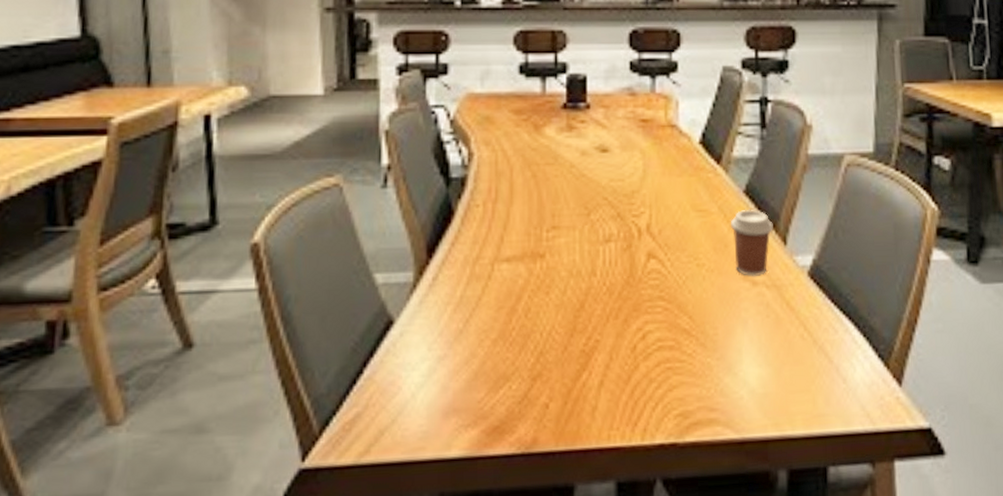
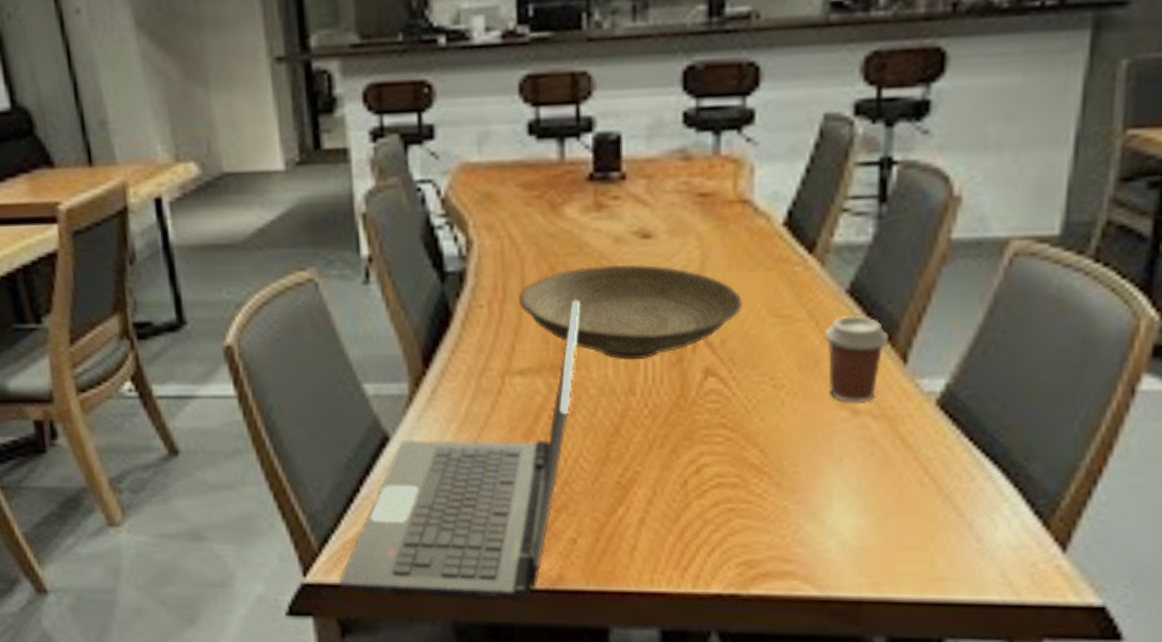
laptop computer: none [335,201,554,474] -> present [338,301,579,602]
decorative bowl: none [507,171,673,248] -> present [518,263,742,361]

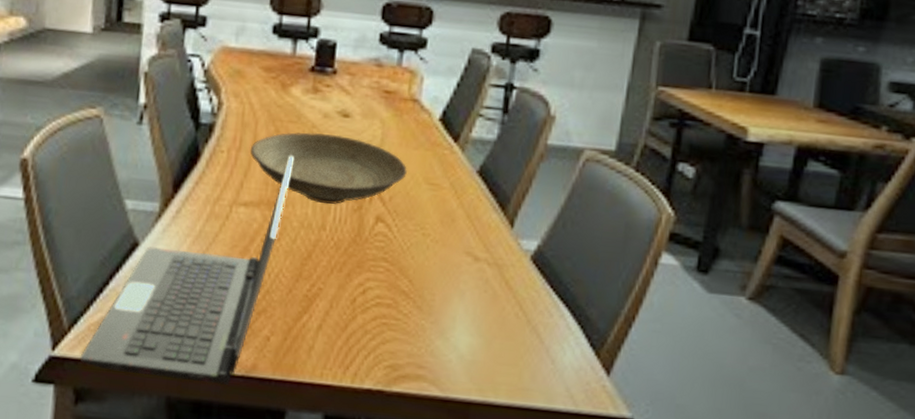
coffee cup: present [825,314,889,404] -> none [460,188,503,254]

